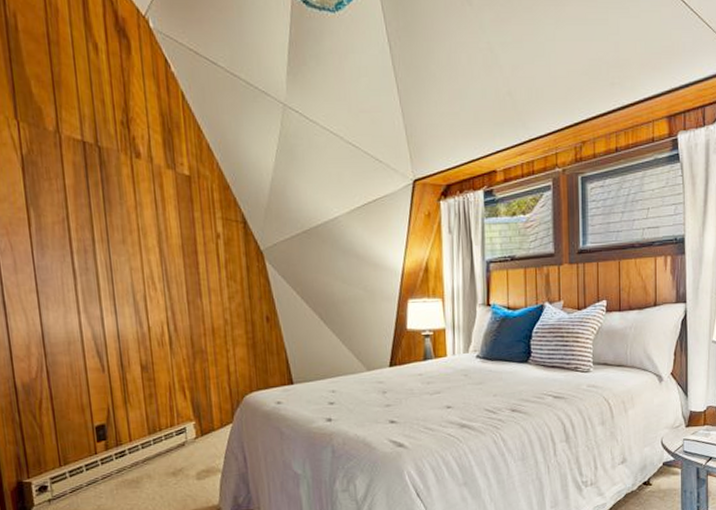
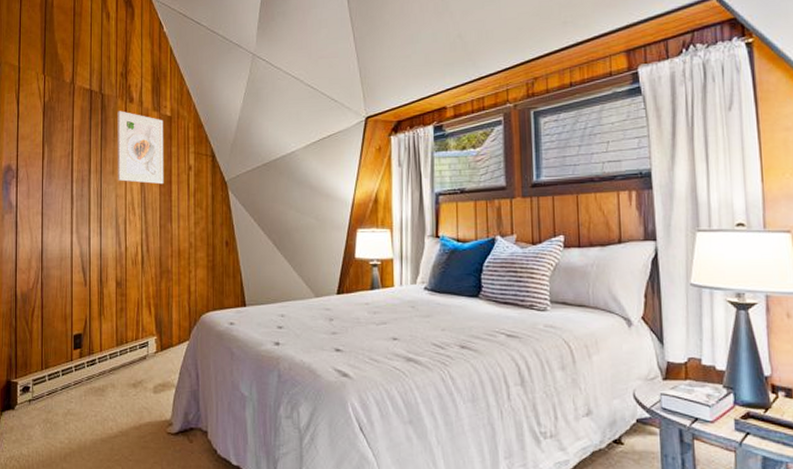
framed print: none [121,168,188,255] -> present [117,111,164,185]

